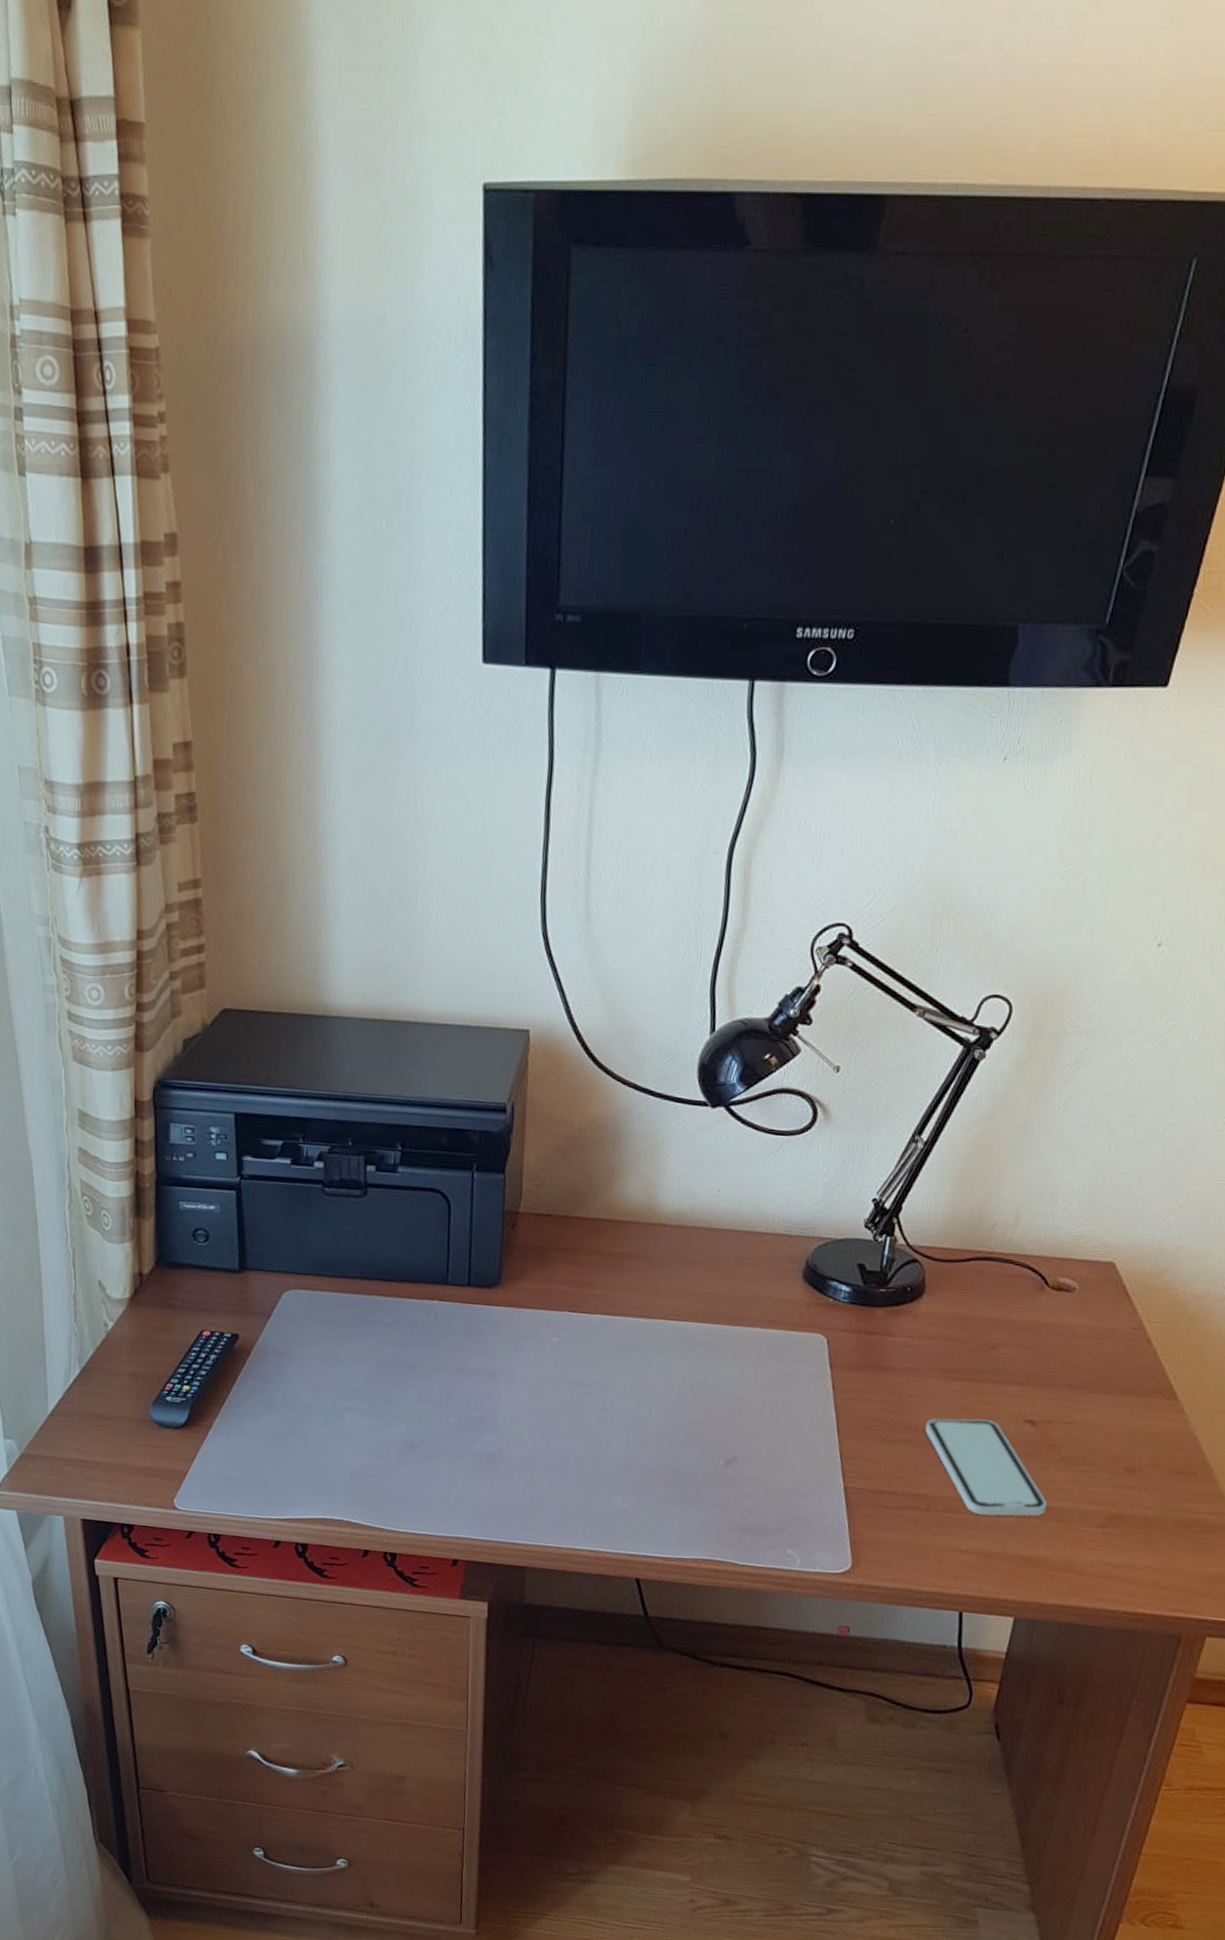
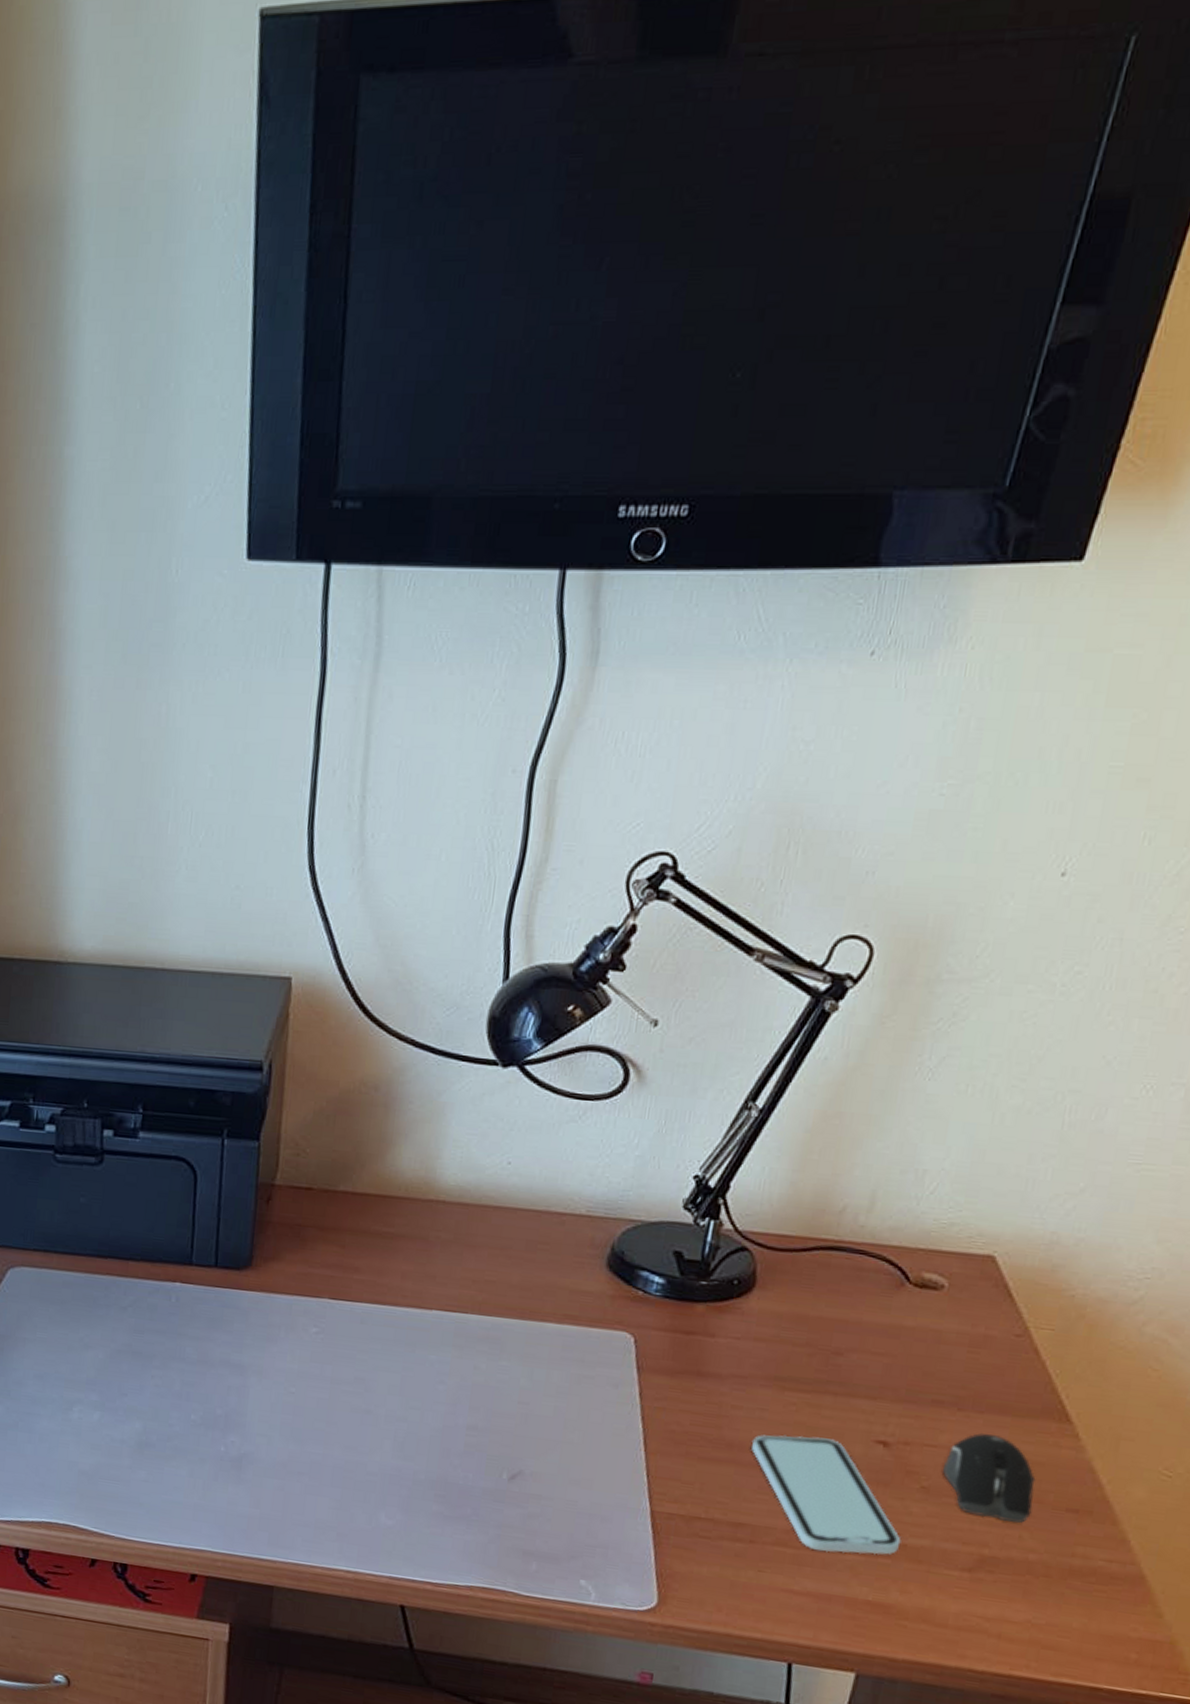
computer mouse: none [1079,1411,1151,1485] -> present [943,1433,1036,1523]

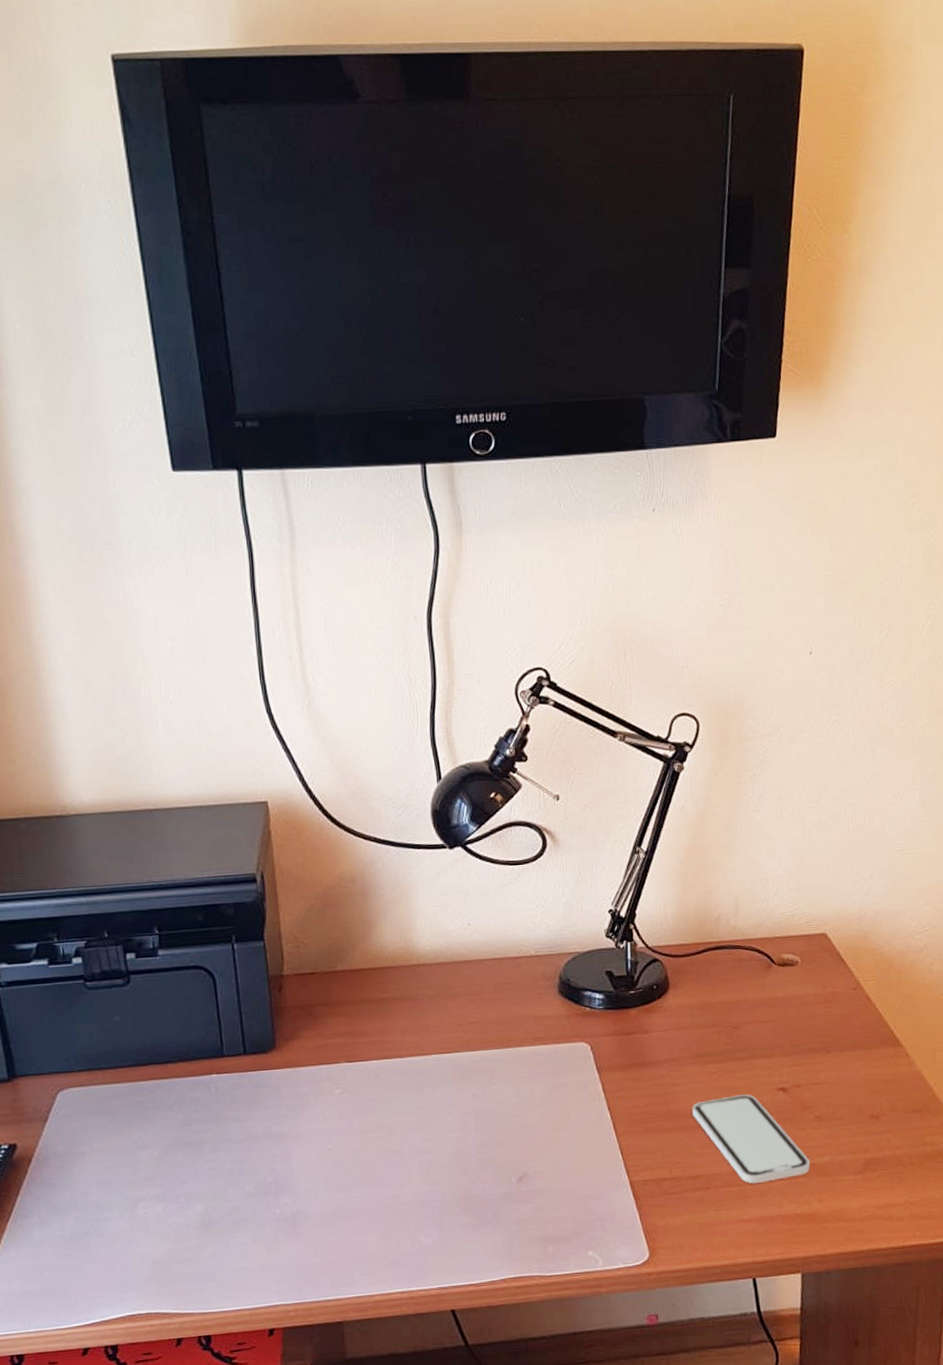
computer mouse: present [943,1433,1036,1523] -> none [827,1066,891,1130]

